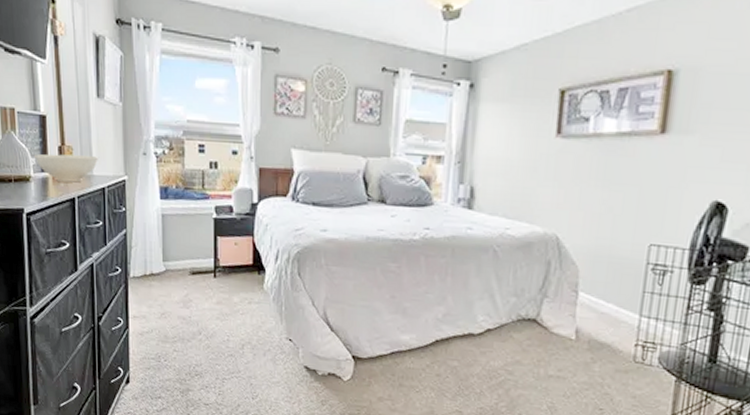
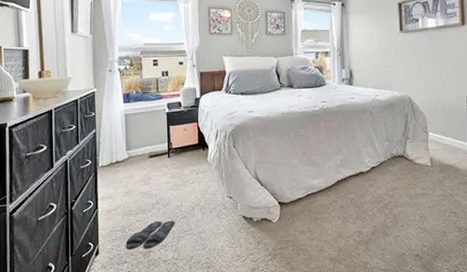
slippers: none [160,354,220,386] -> present [125,220,175,250]

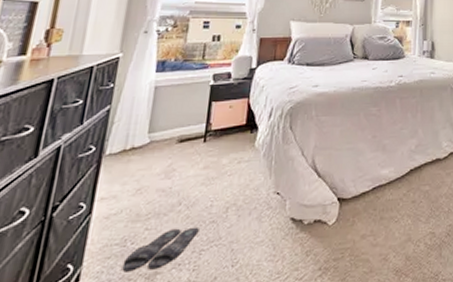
bowl: present [17,76,72,99] -> none [11,37,92,64]

